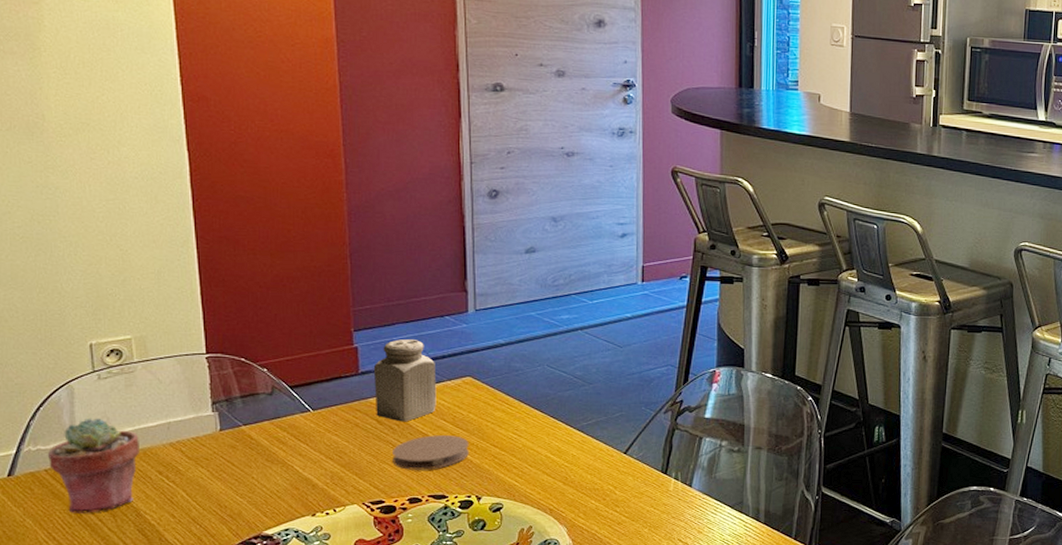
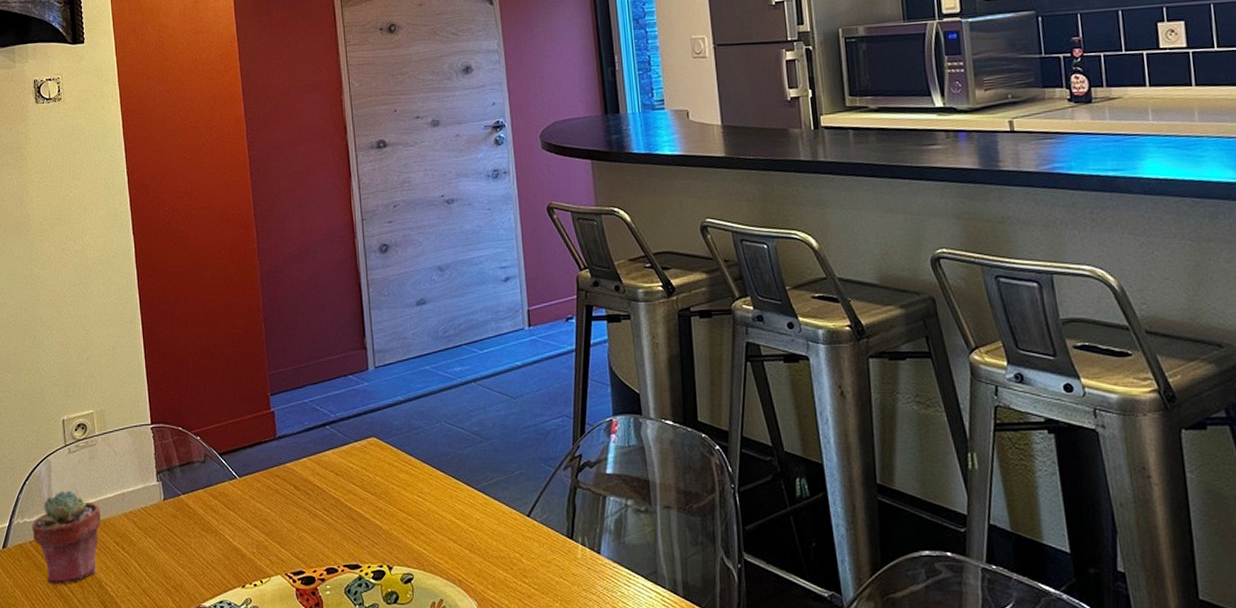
salt shaker: present [373,339,437,422] -> none [288,401,346,487]
coaster: present [393,435,469,470] -> none [309,500,378,538]

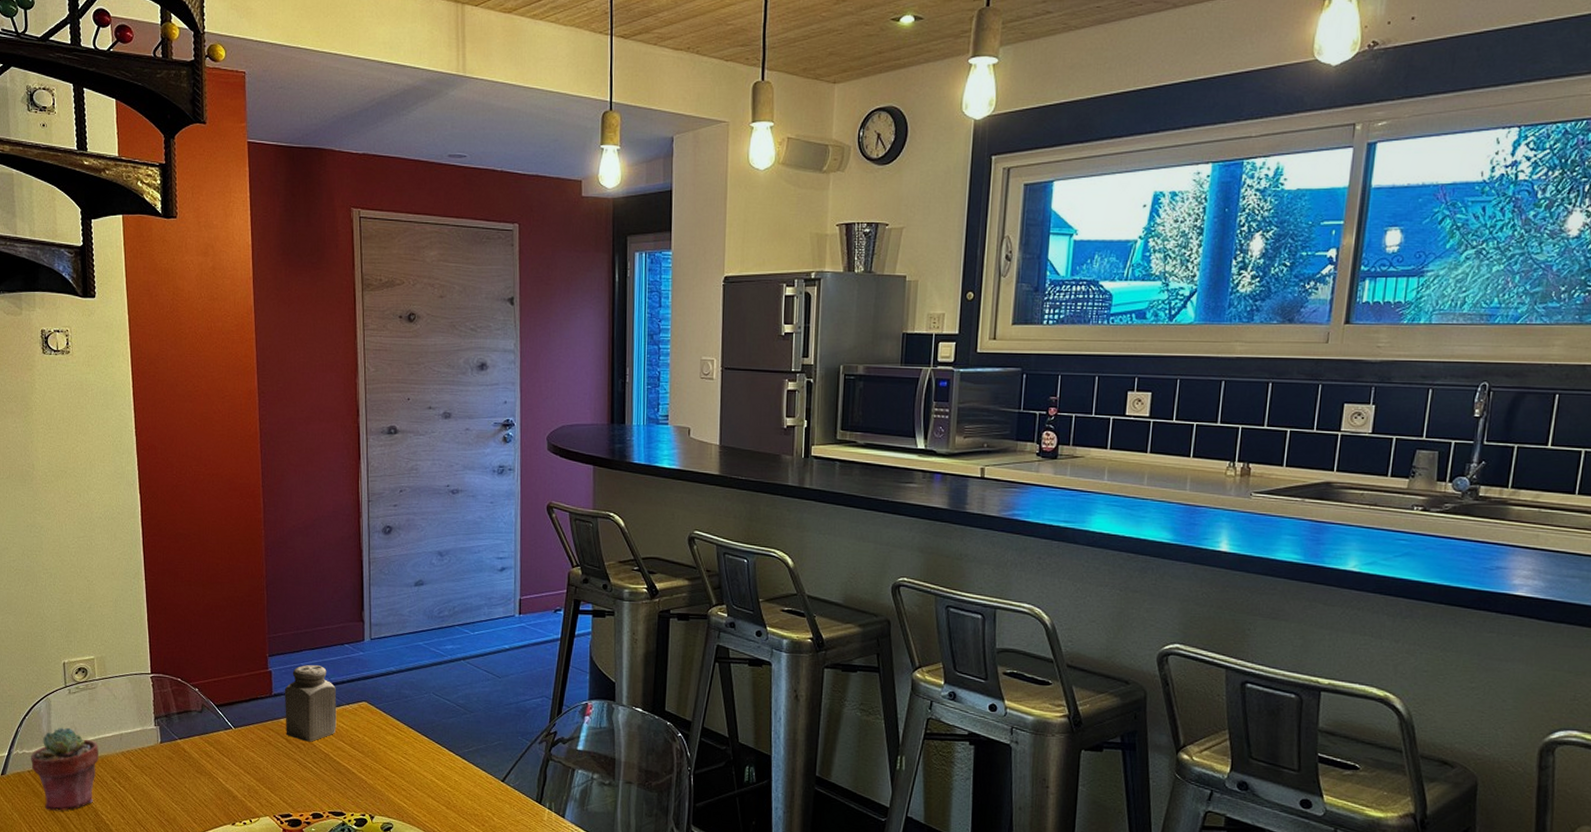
salt shaker: none [288,401,346,487] -> present [284,665,337,742]

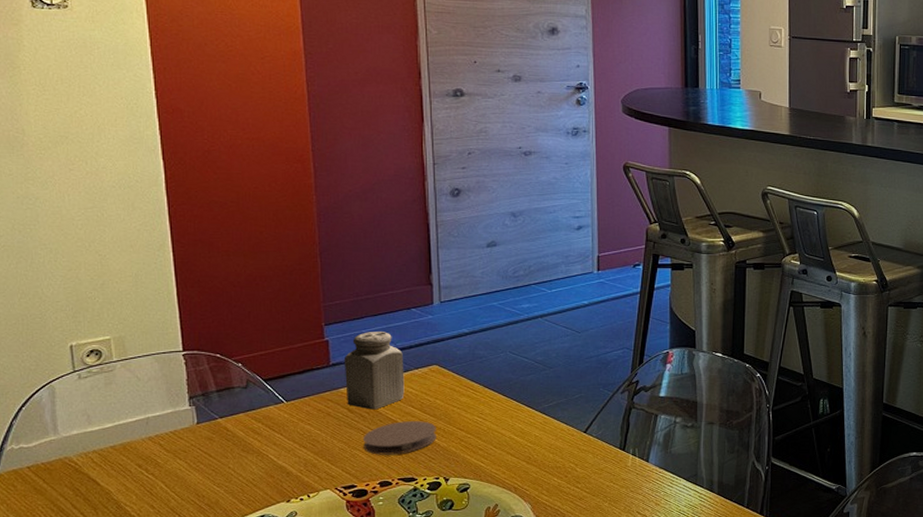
potted succulent: present [30,727,98,811] -> none [29,415,119,508]
coaster: none [299,755,364,788] -> present [363,421,436,455]

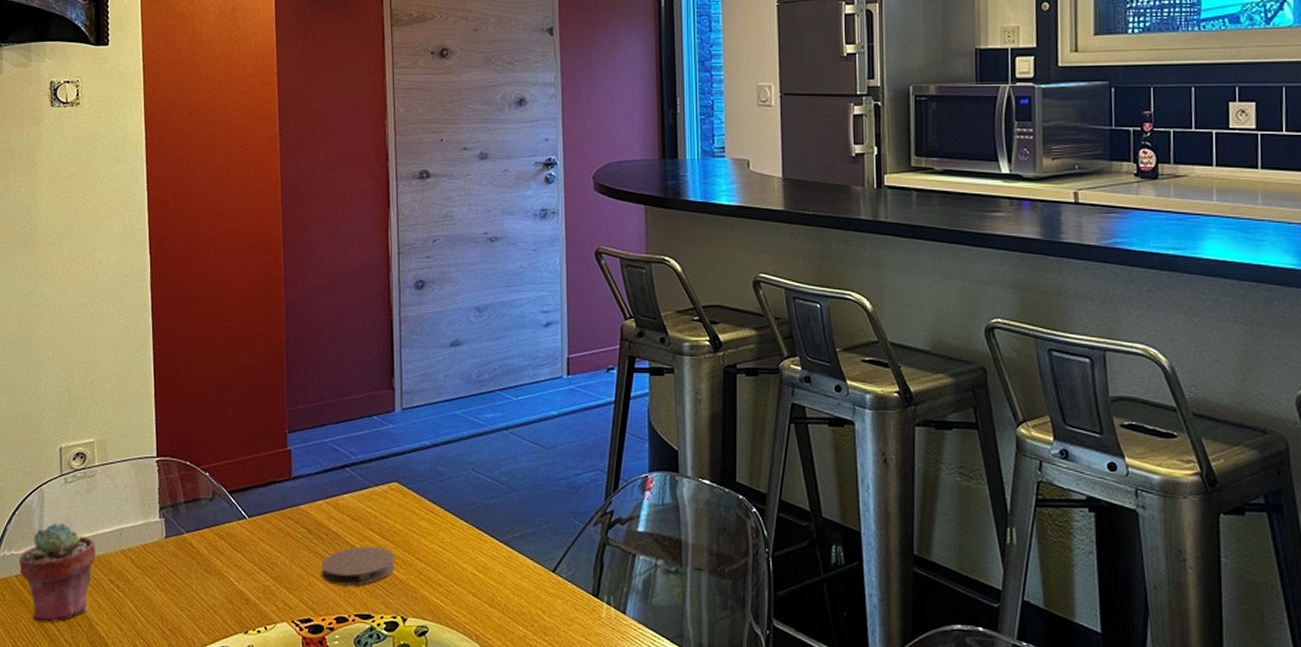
potted succulent: none [29,415,119,508] -> present [18,522,96,623]
salt shaker: present [343,332,405,410] -> none [305,441,364,532]

